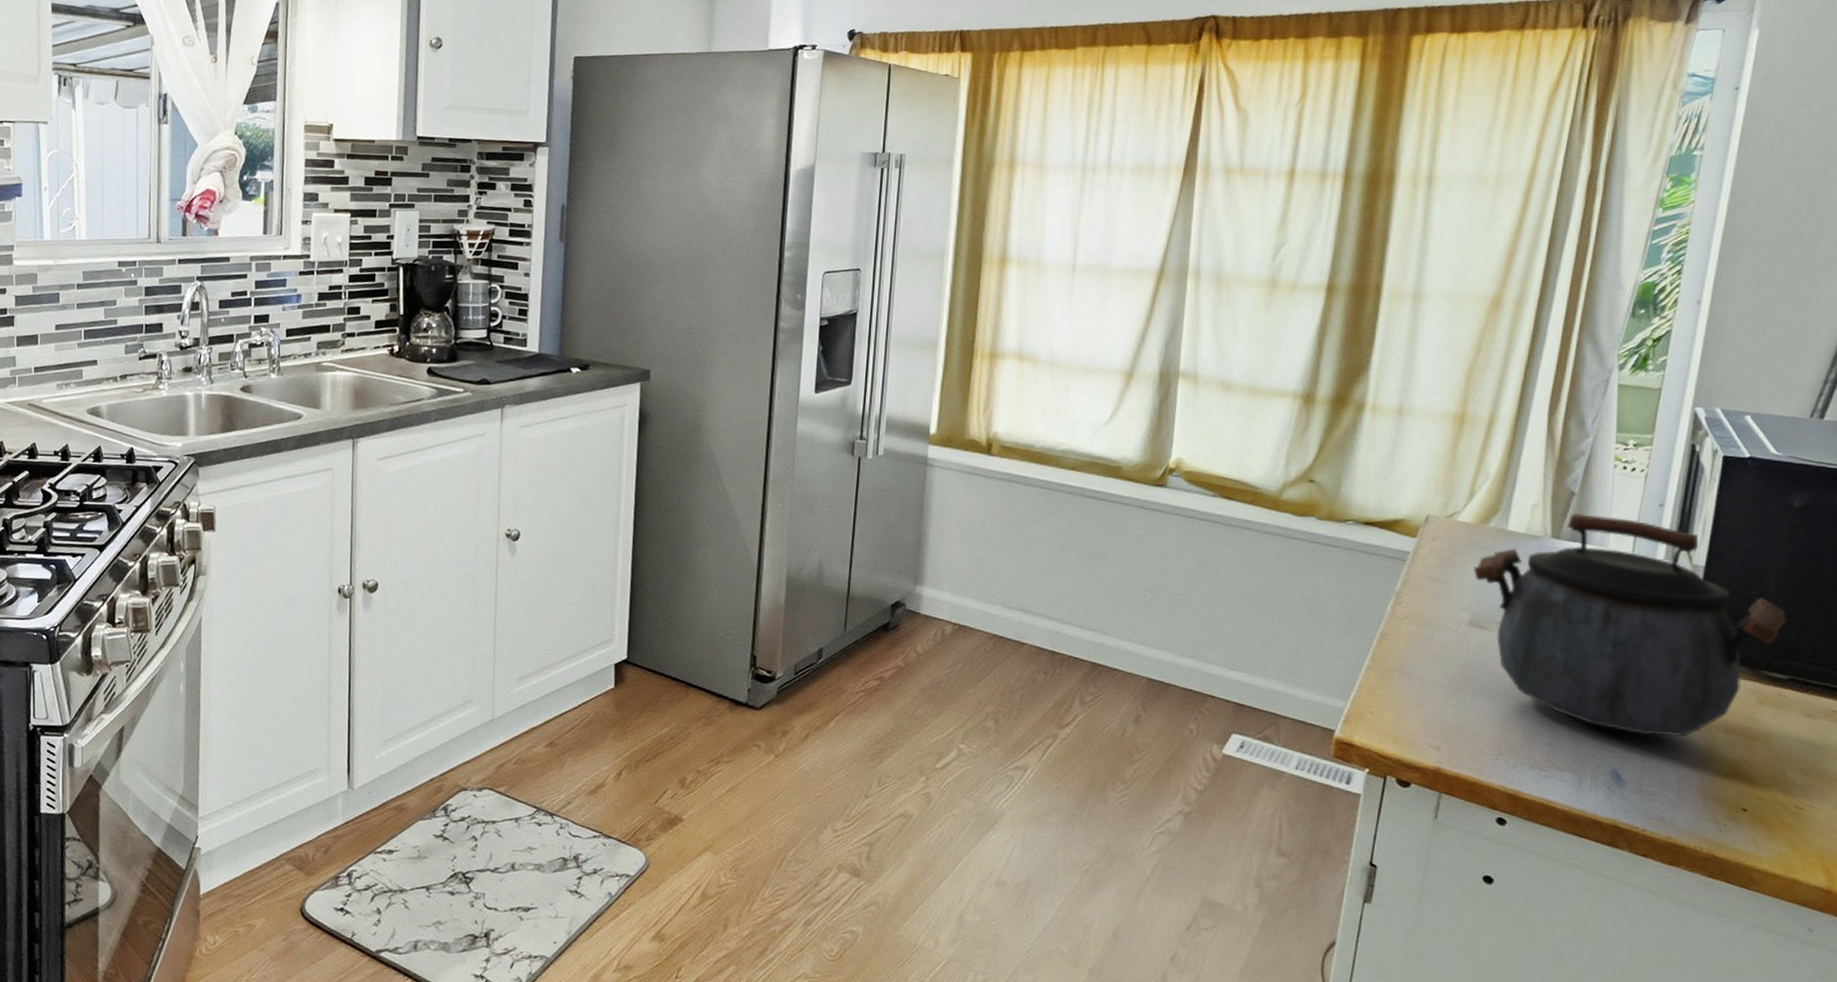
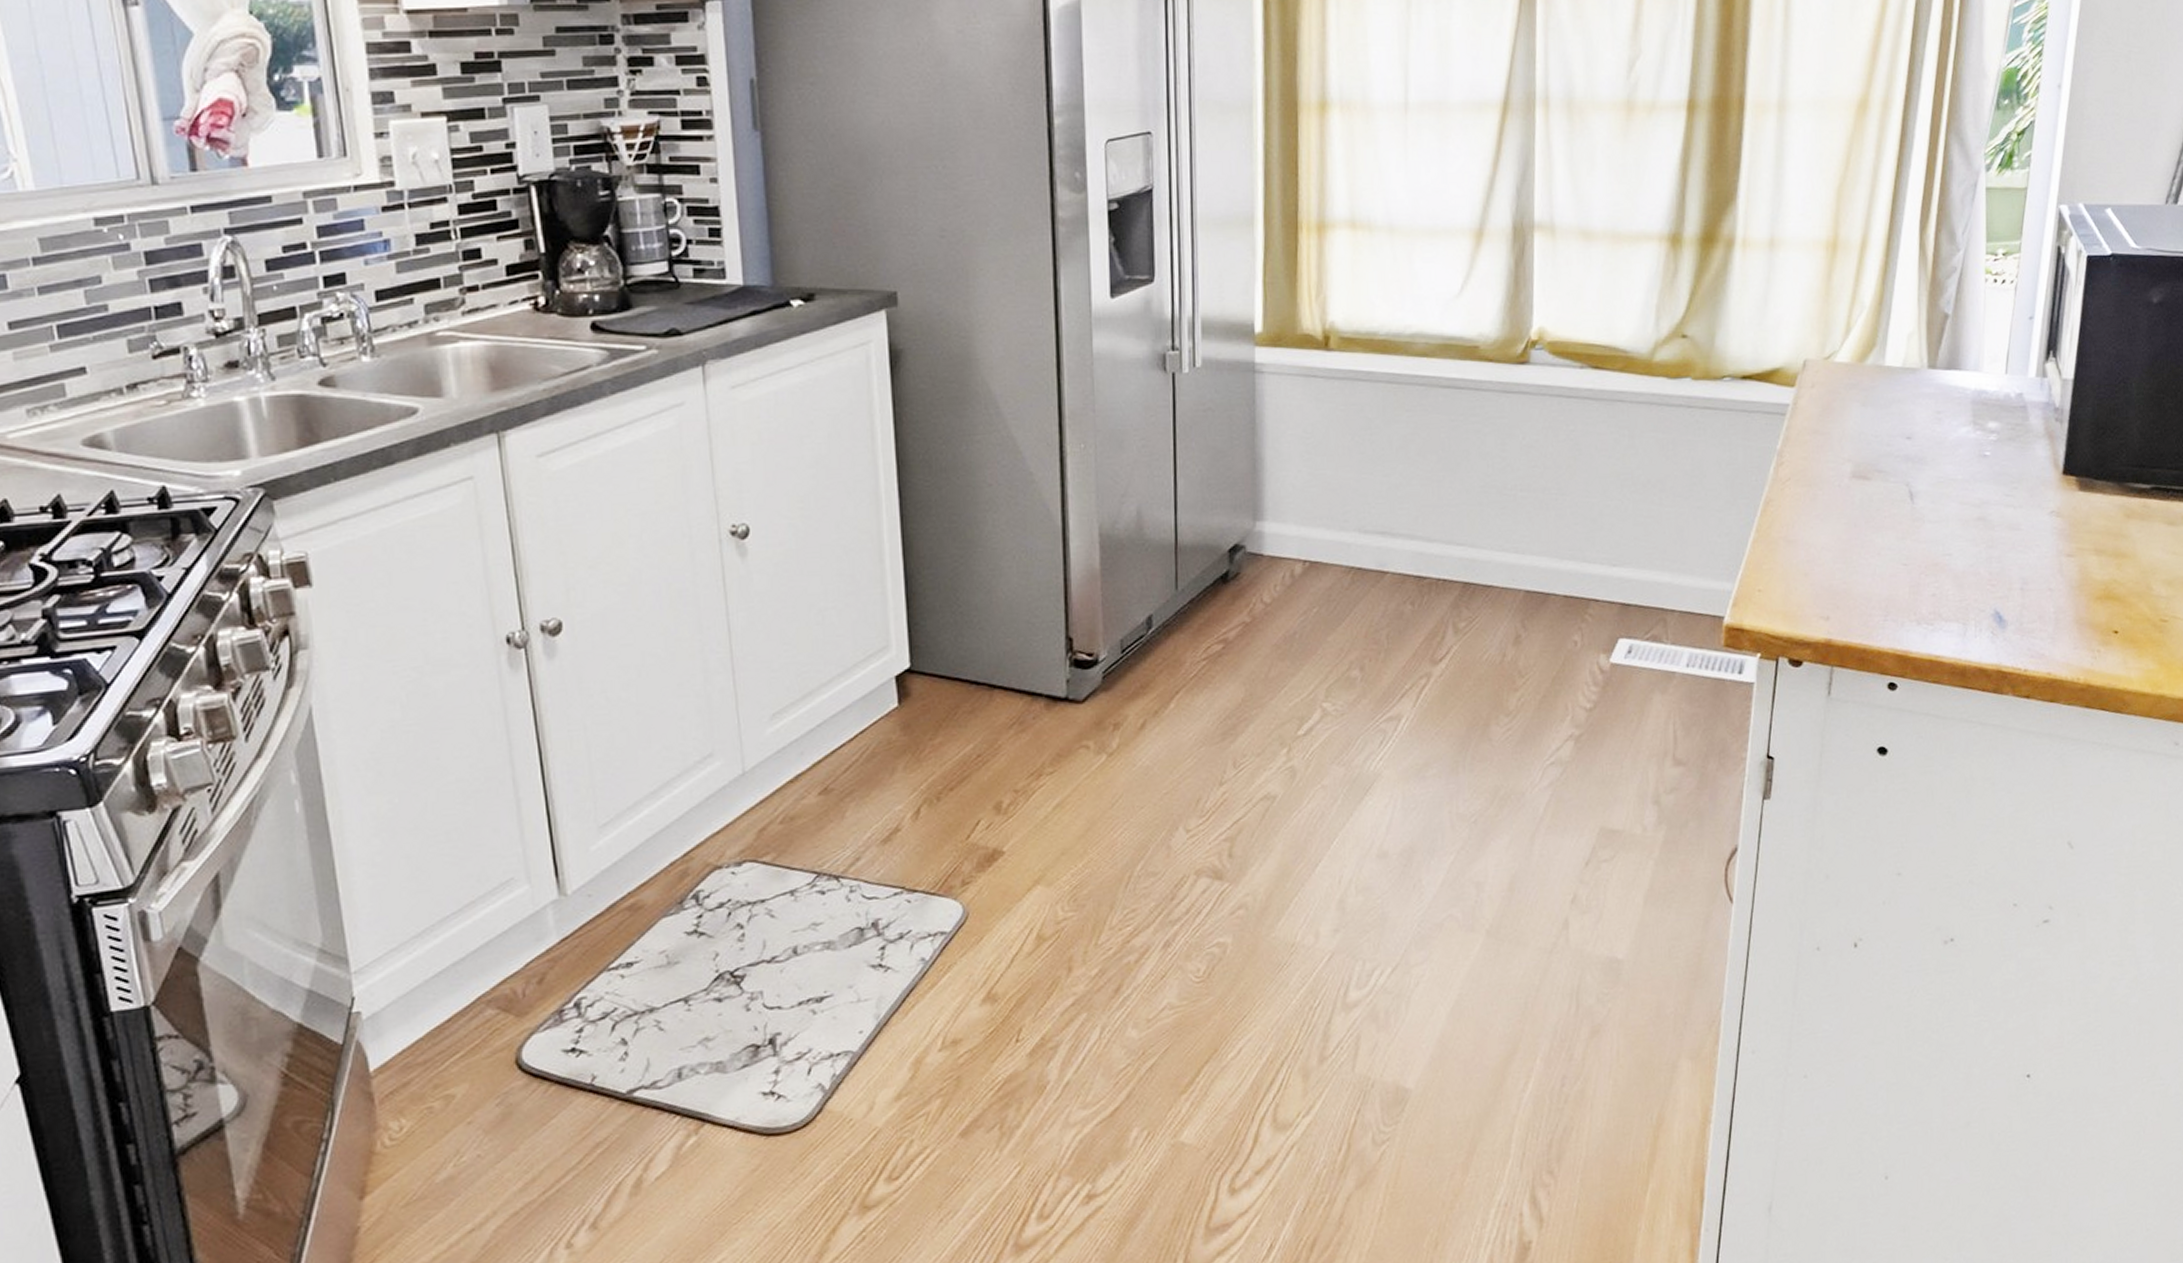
kettle: present [1474,512,1786,738] -> none [1854,336,2149,570]

